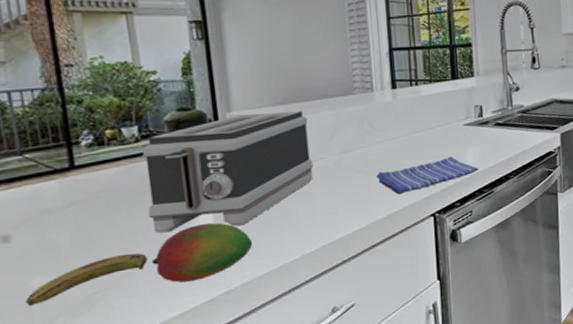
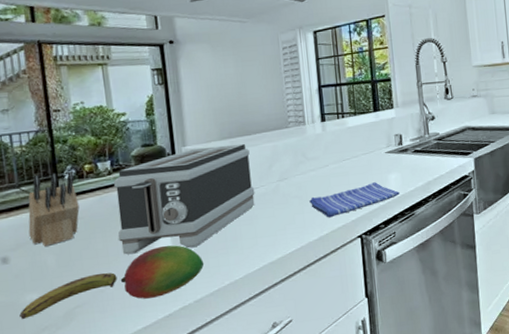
knife block: none [34,136,100,223] -> present [28,171,80,246]

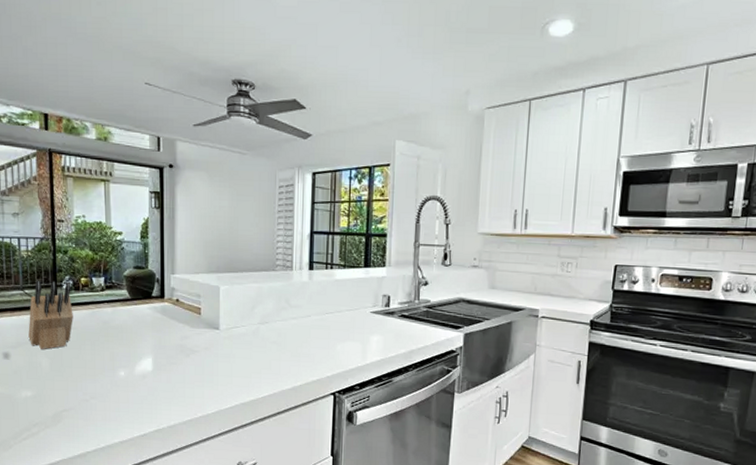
banana: present [19,272,117,319] -> none [15,383,101,412]
toaster: present [114,143,255,255] -> none [105,277,235,375]
fruit: present [120,245,204,299] -> none [103,368,181,416]
dish towel: present [309,182,400,218] -> none [287,341,380,370]

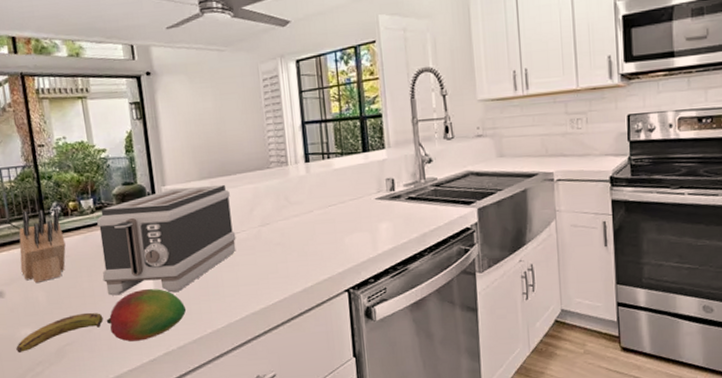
banana: none [15,383,101,412] -> present [16,312,104,352]
fruit: none [103,368,181,416] -> present [106,289,187,342]
toaster: none [105,277,235,375] -> present [97,184,236,296]

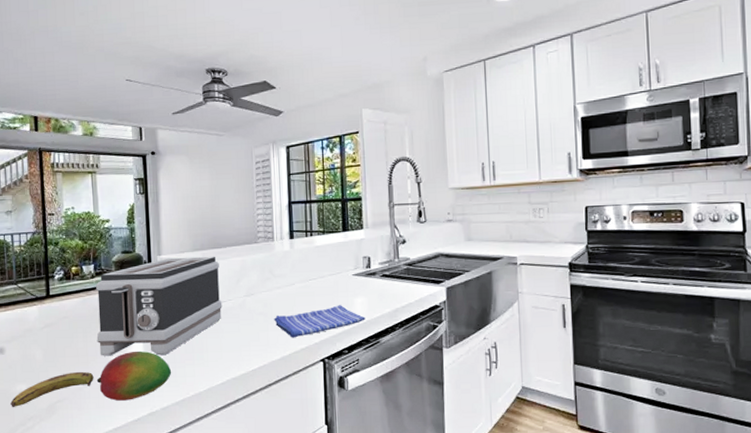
knife block: present [19,208,66,283] -> none [22,272,65,341]
dish towel: none [293,231,391,269] -> present [274,305,365,338]

